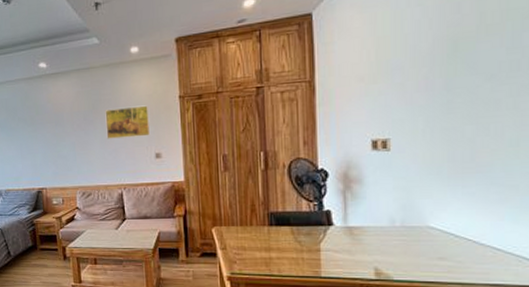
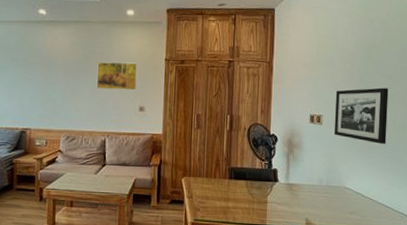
picture frame: none [407,91,490,168] -> present [333,87,389,144]

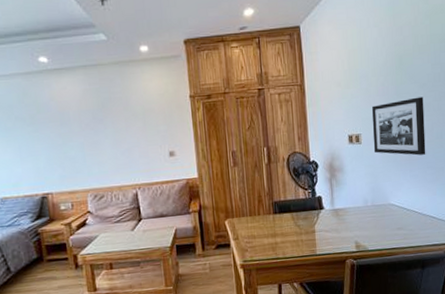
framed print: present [96,62,138,91] -> none [115,104,164,139]

